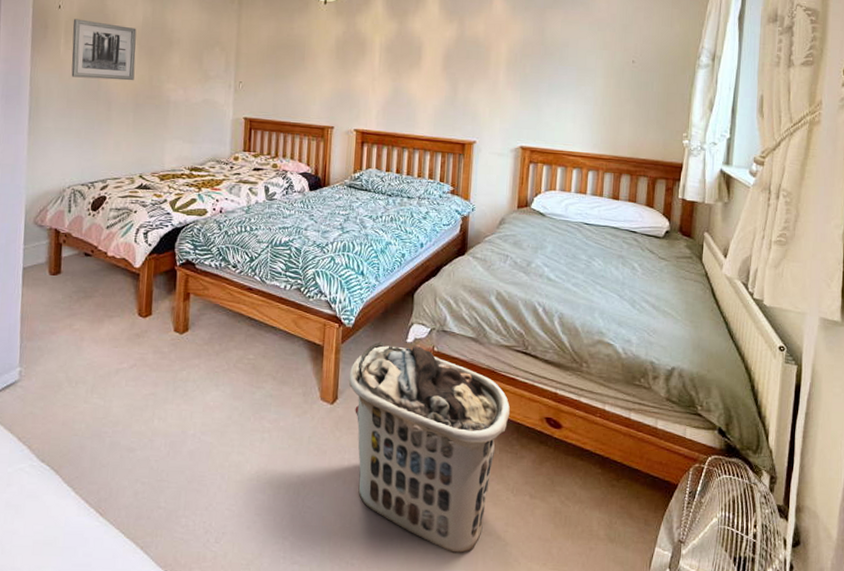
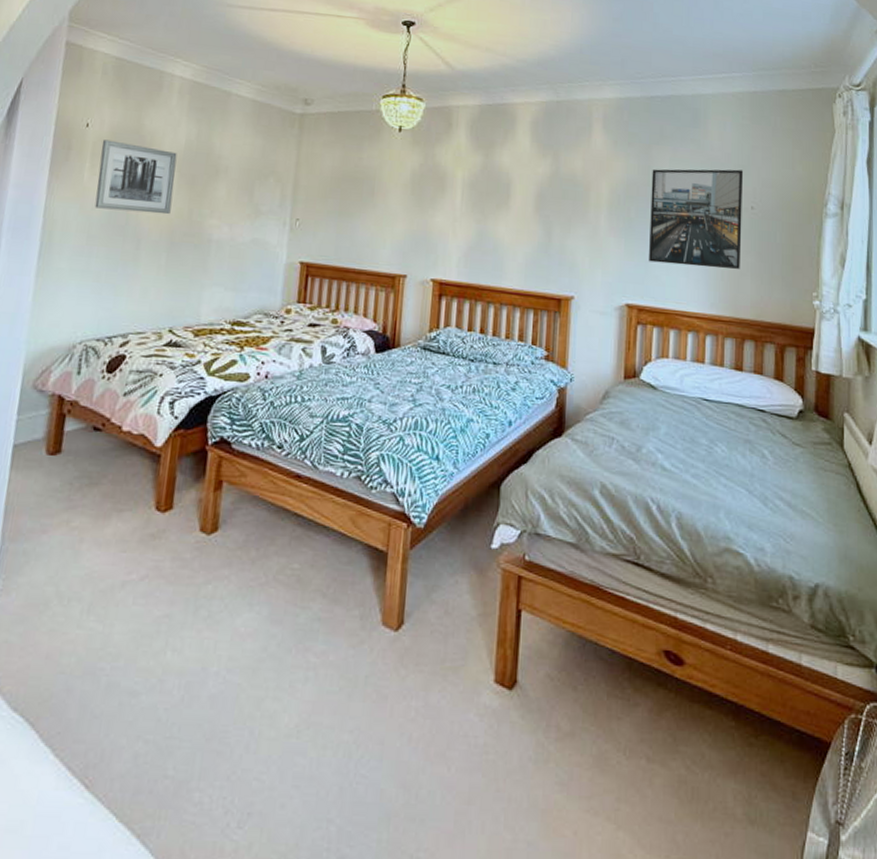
clothes hamper: present [348,342,510,554] -> none [417,547,619,843]
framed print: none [541,28,627,115] -> present [649,169,744,269]

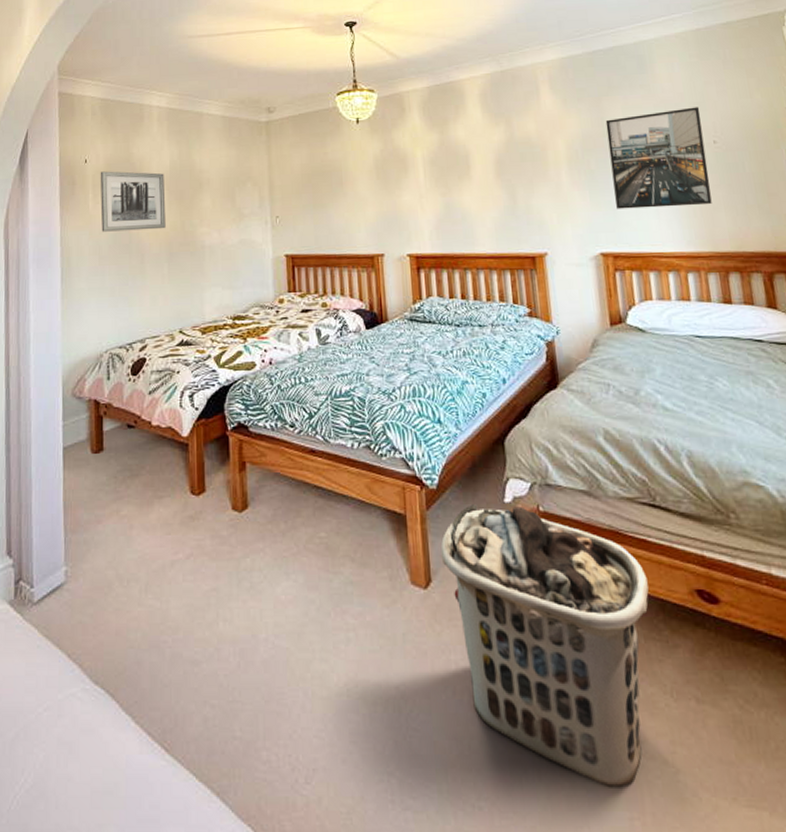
clothes hamper: none [417,547,619,843] -> present [440,504,649,788]

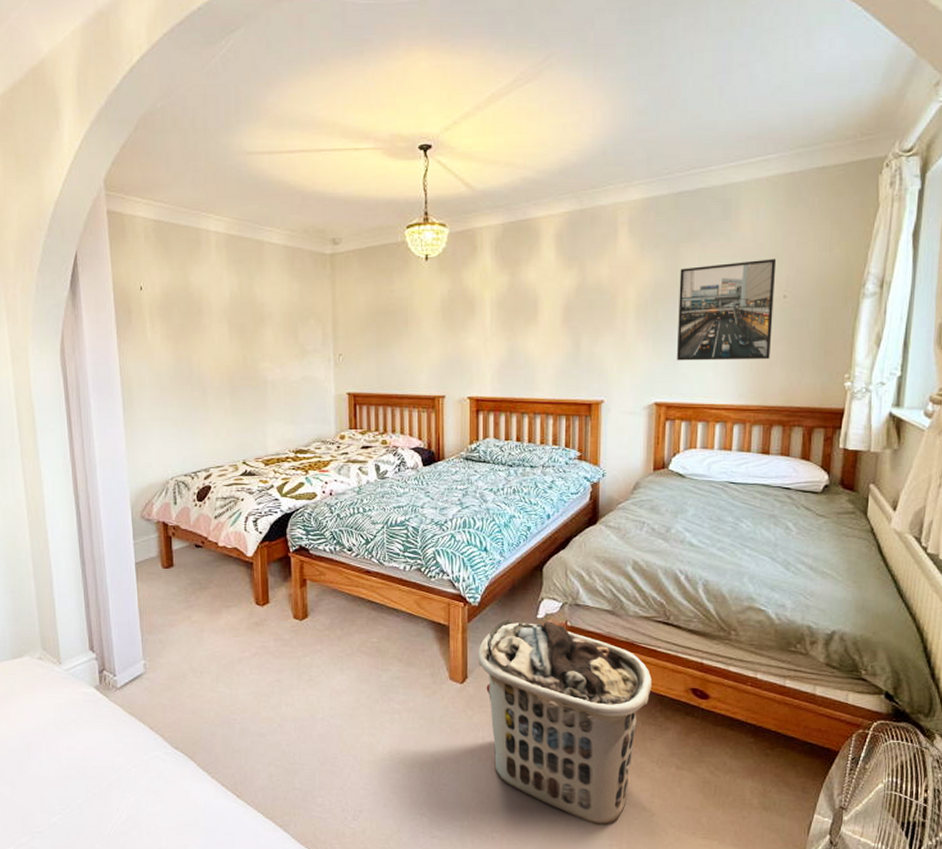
wall art: present [100,171,166,232] -> none [157,300,227,363]

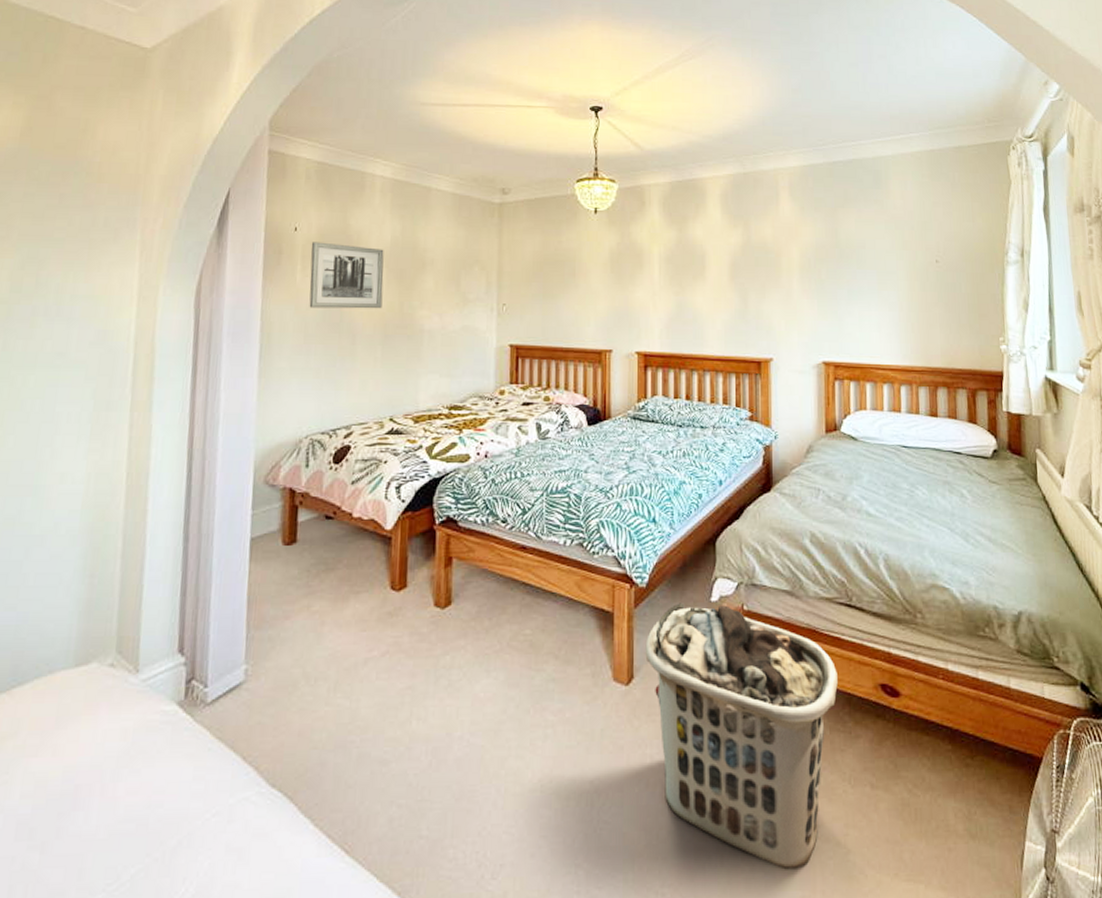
wall art: none [157,300,227,363] -> present [309,242,384,309]
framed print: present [677,259,777,361] -> none [839,226,929,321]

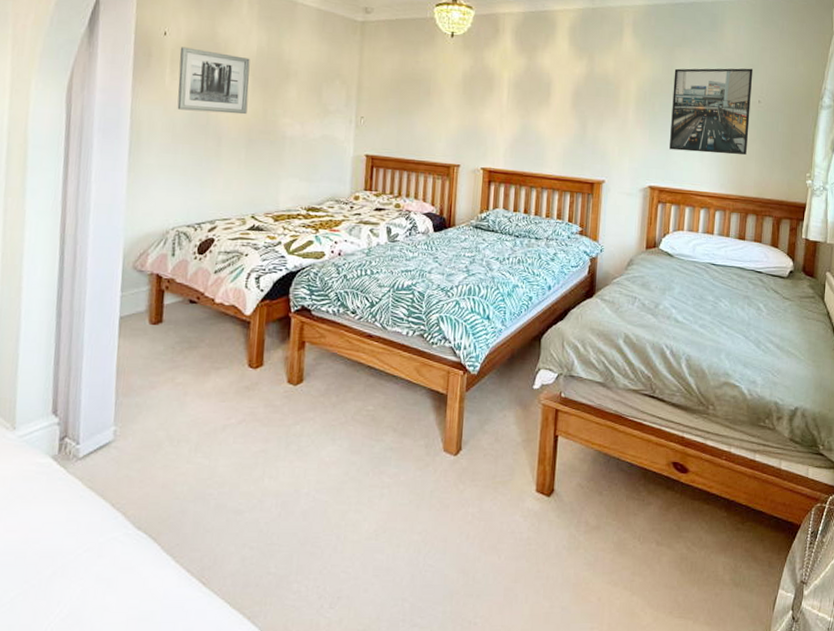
clothes hamper: present [645,603,838,870] -> none [473,389,637,607]
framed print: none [839,226,929,321] -> present [669,68,753,155]

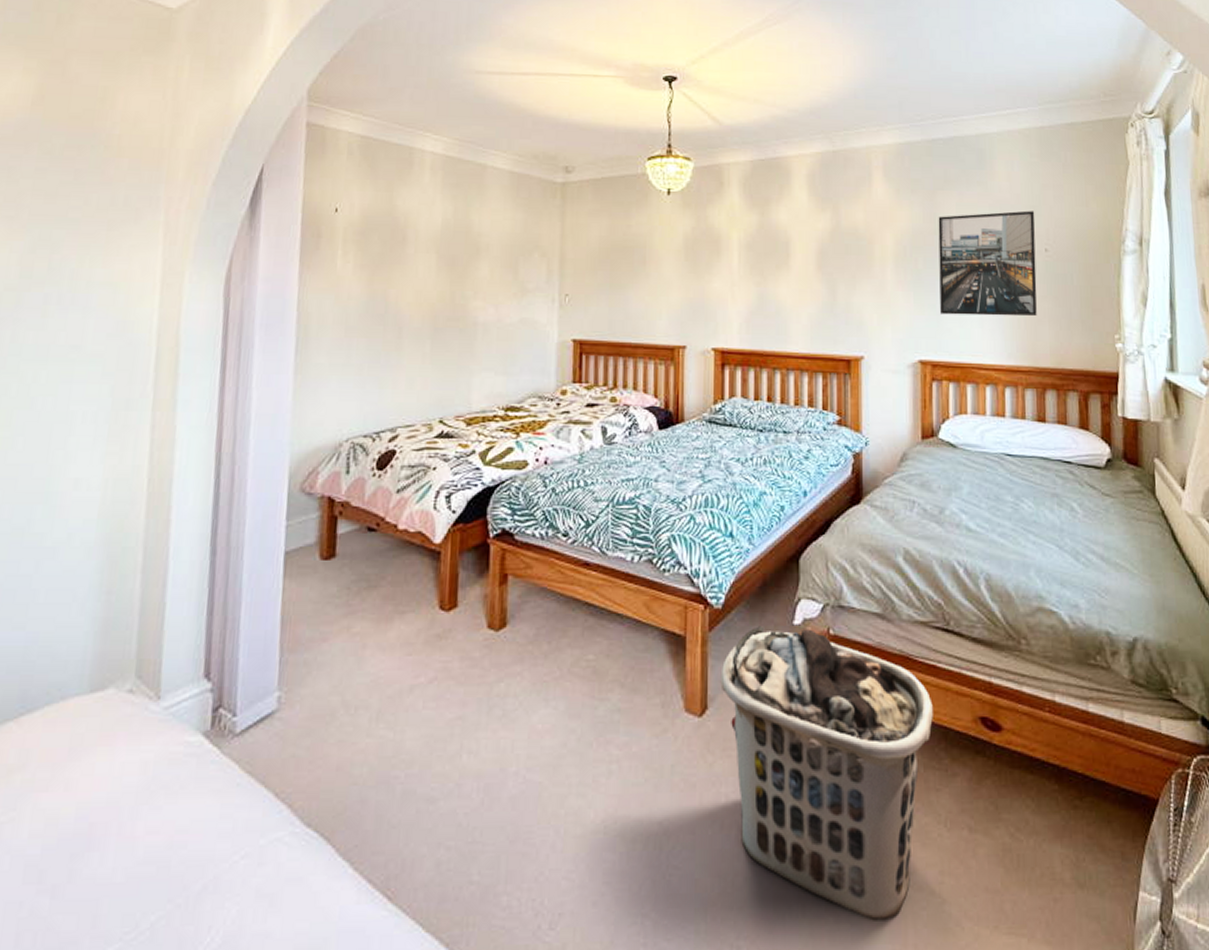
wall art: present [177,47,250,115] -> none [351,224,434,299]
clothes hamper: none [473,389,637,607] -> present [720,626,933,921]

